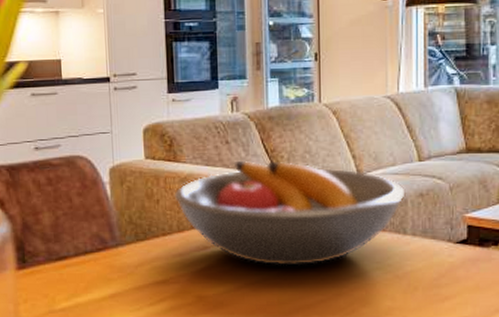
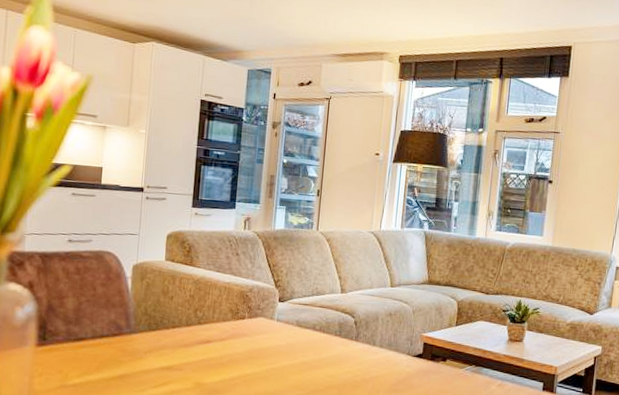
fruit bowl: present [174,160,406,266] -> none [186,270,378,364]

